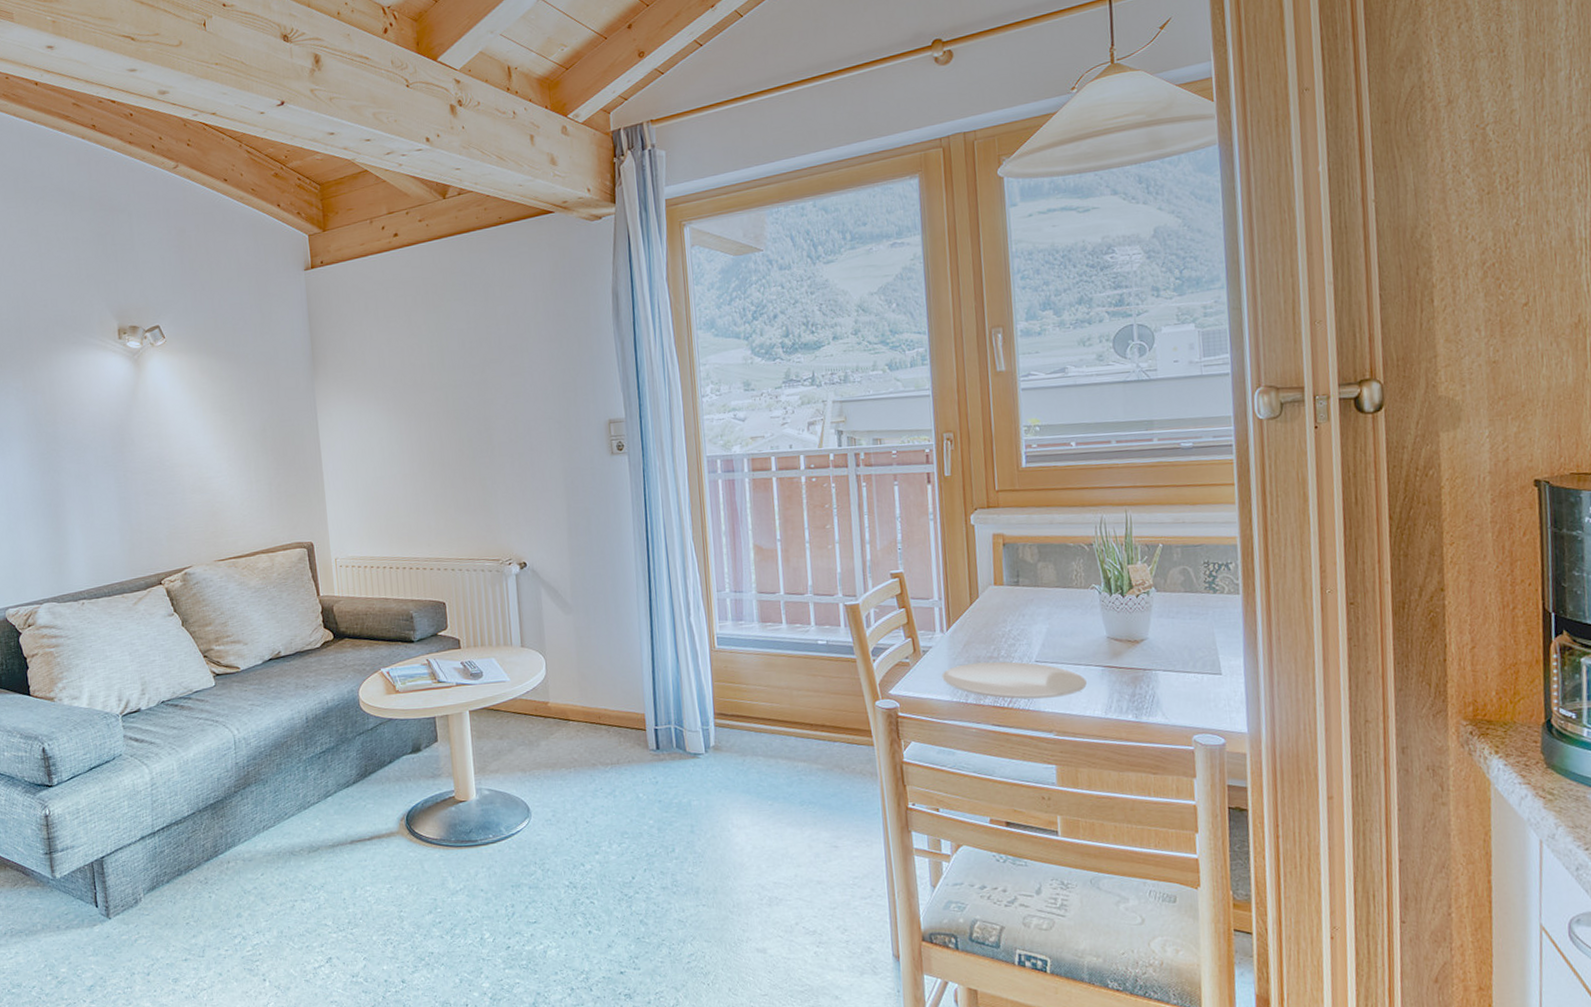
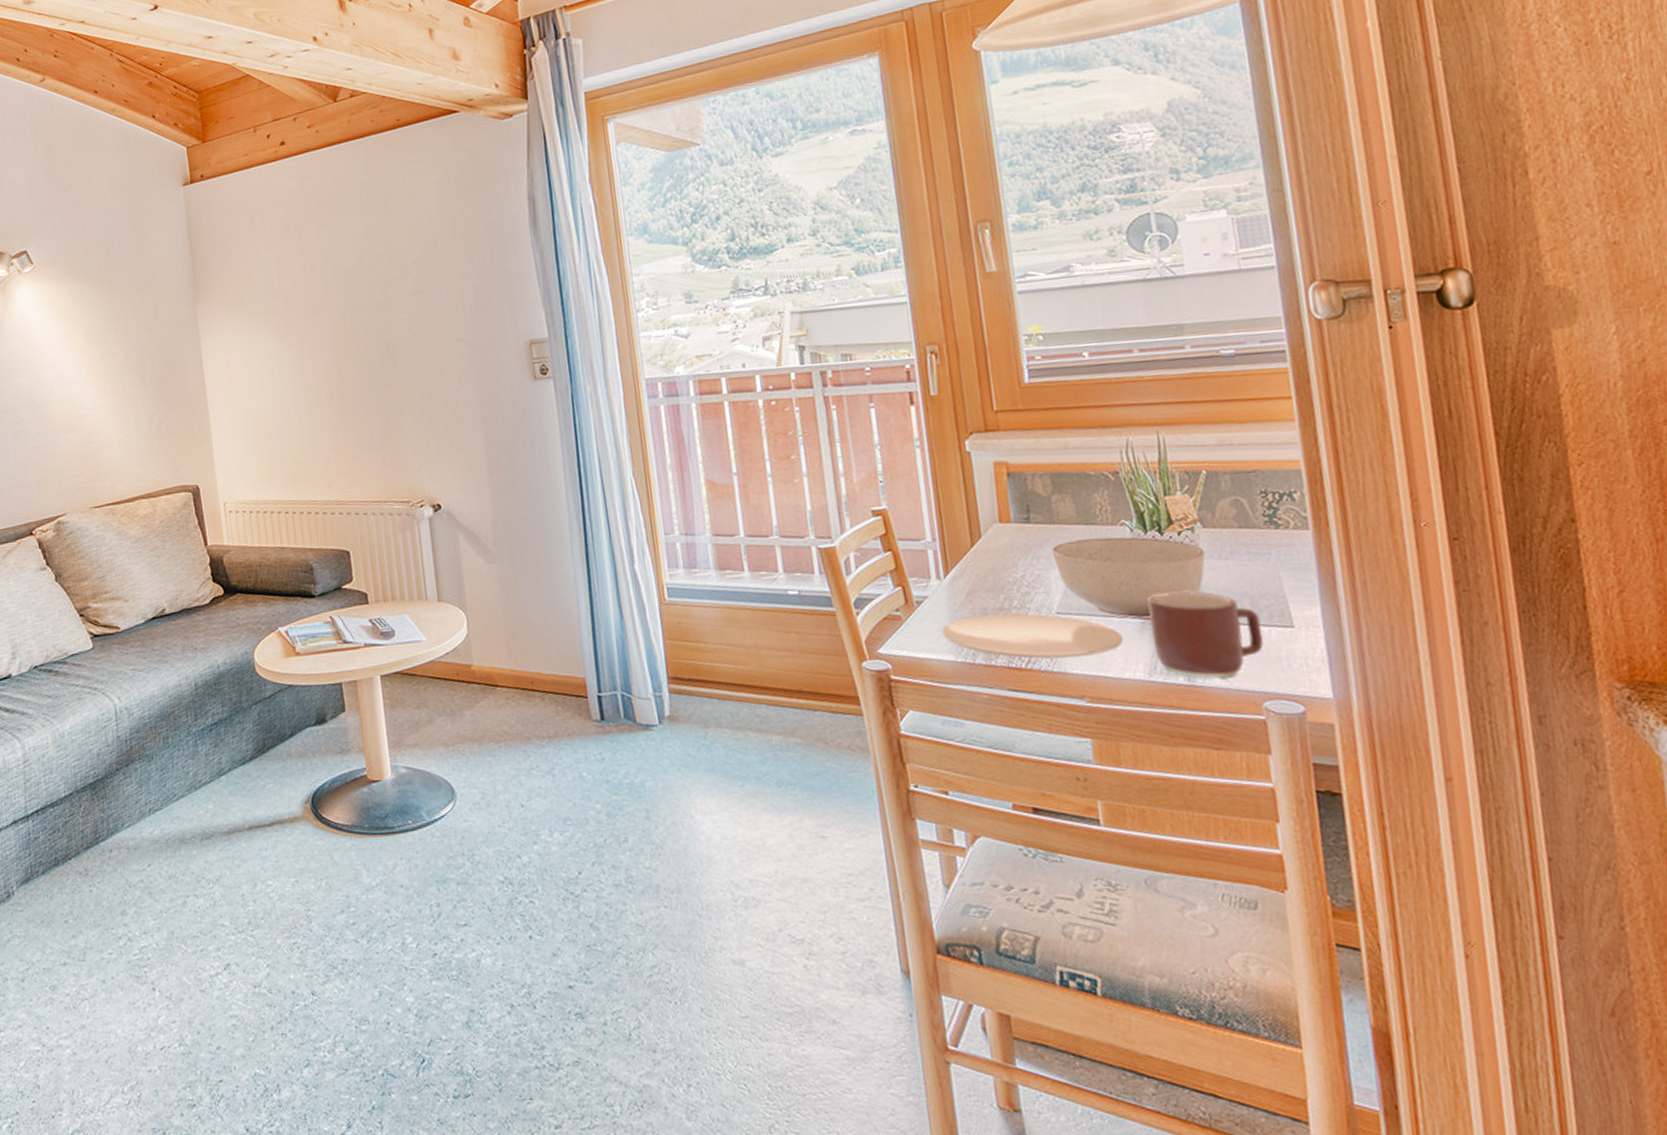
bowl: none [1034,598,1156,666] -> present [1051,537,1205,618]
mug: none [1108,644,1197,717] -> present [1147,591,1264,680]

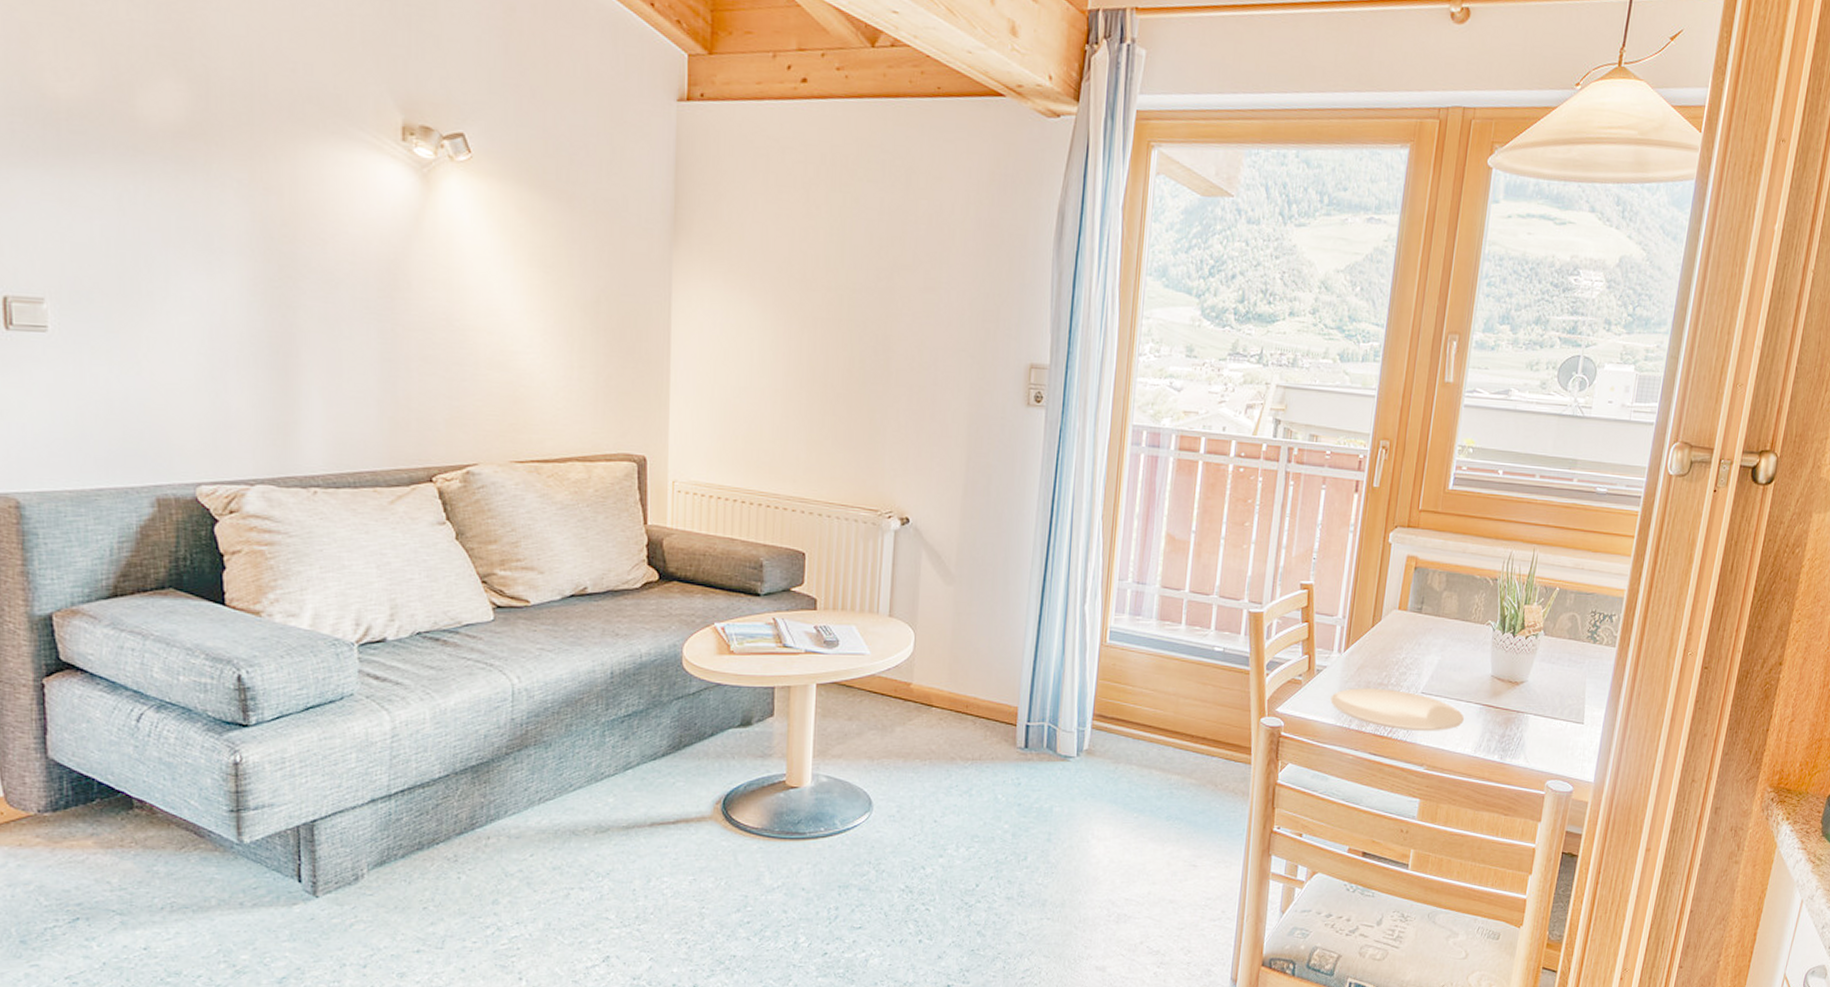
bowl: present [1051,537,1205,618] -> none [1431,633,1540,704]
mug: present [1147,591,1264,680] -> none [1483,685,1563,760]

